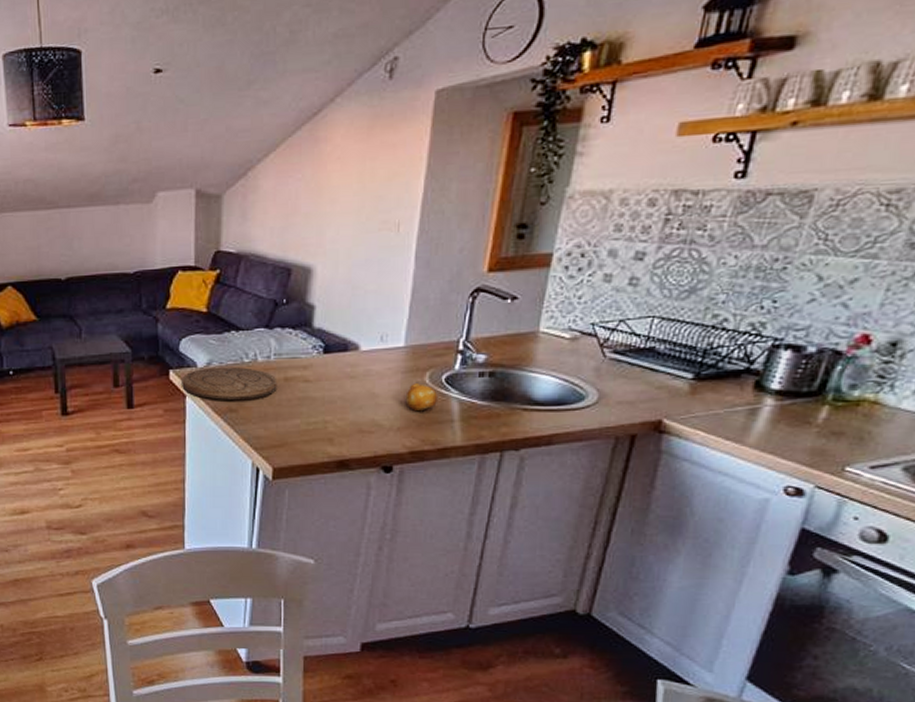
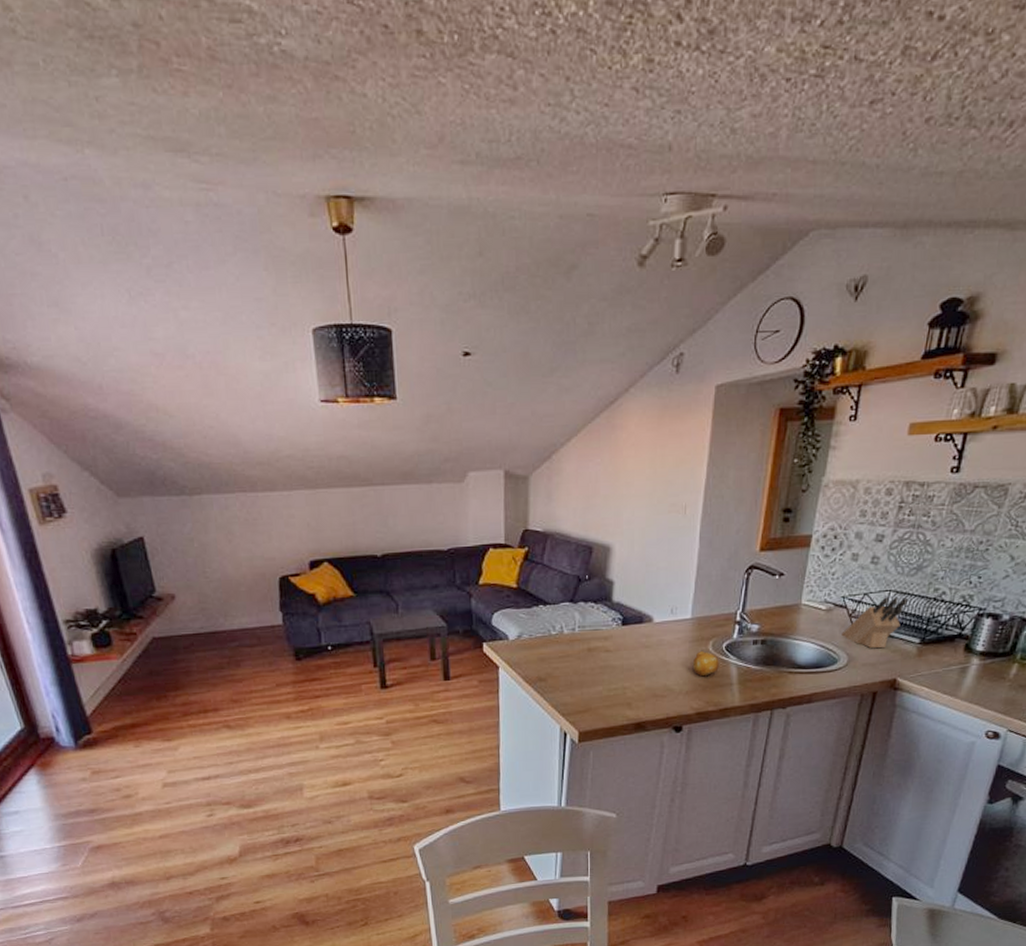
cutting board: present [182,366,277,400] -> none [495,638,582,670]
knife block: none [590,324,677,384] -> present [841,596,908,649]

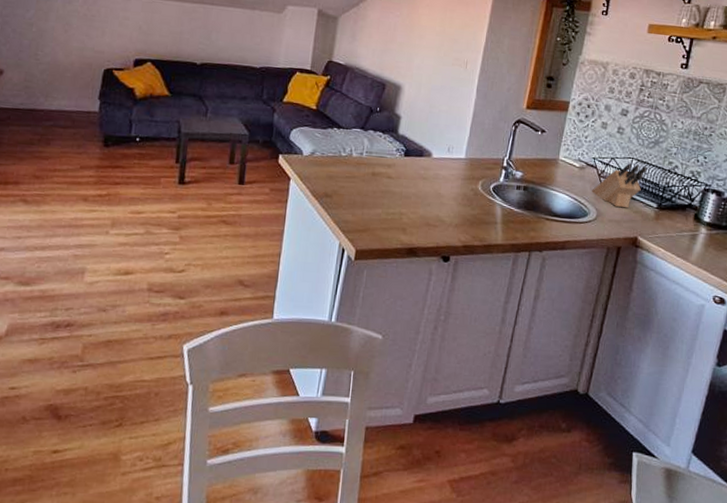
fruit: present [692,651,719,676] -> none [463,189,486,212]

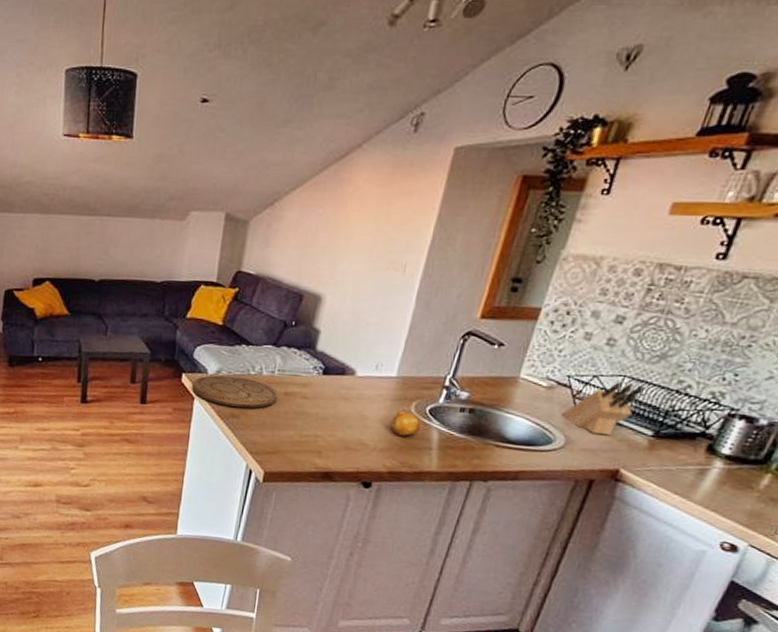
cutting board: none [288,156,367,188] -> present [192,375,278,408]
fruit: none [463,189,486,212] -> present [391,411,421,436]

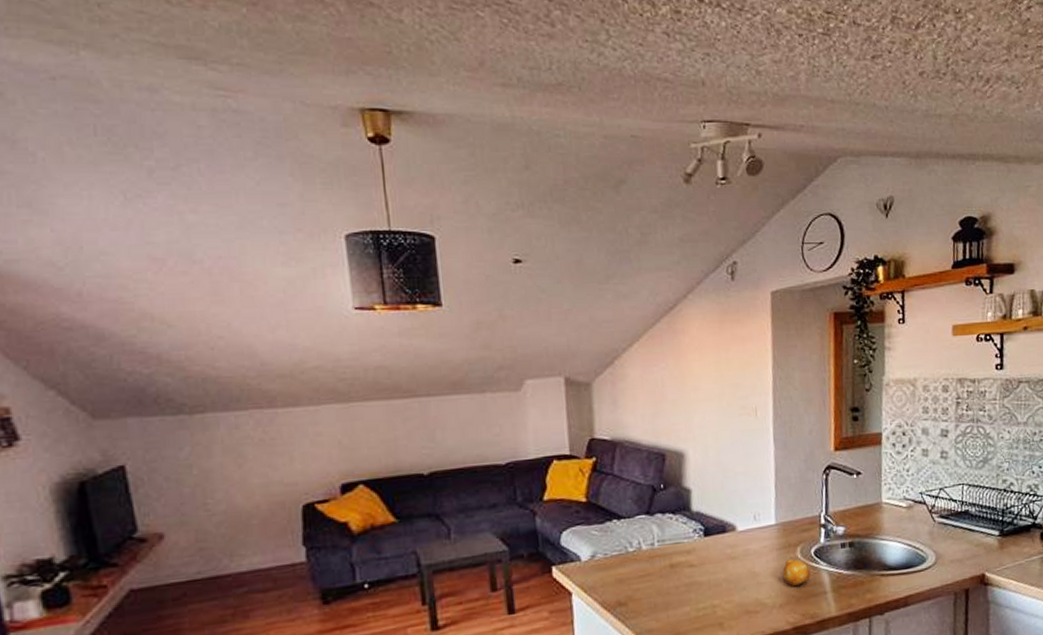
cutting board: present [192,375,278,408] -> none [566,557,664,595]
knife block: present [561,382,645,436] -> none [925,490,981,544]

